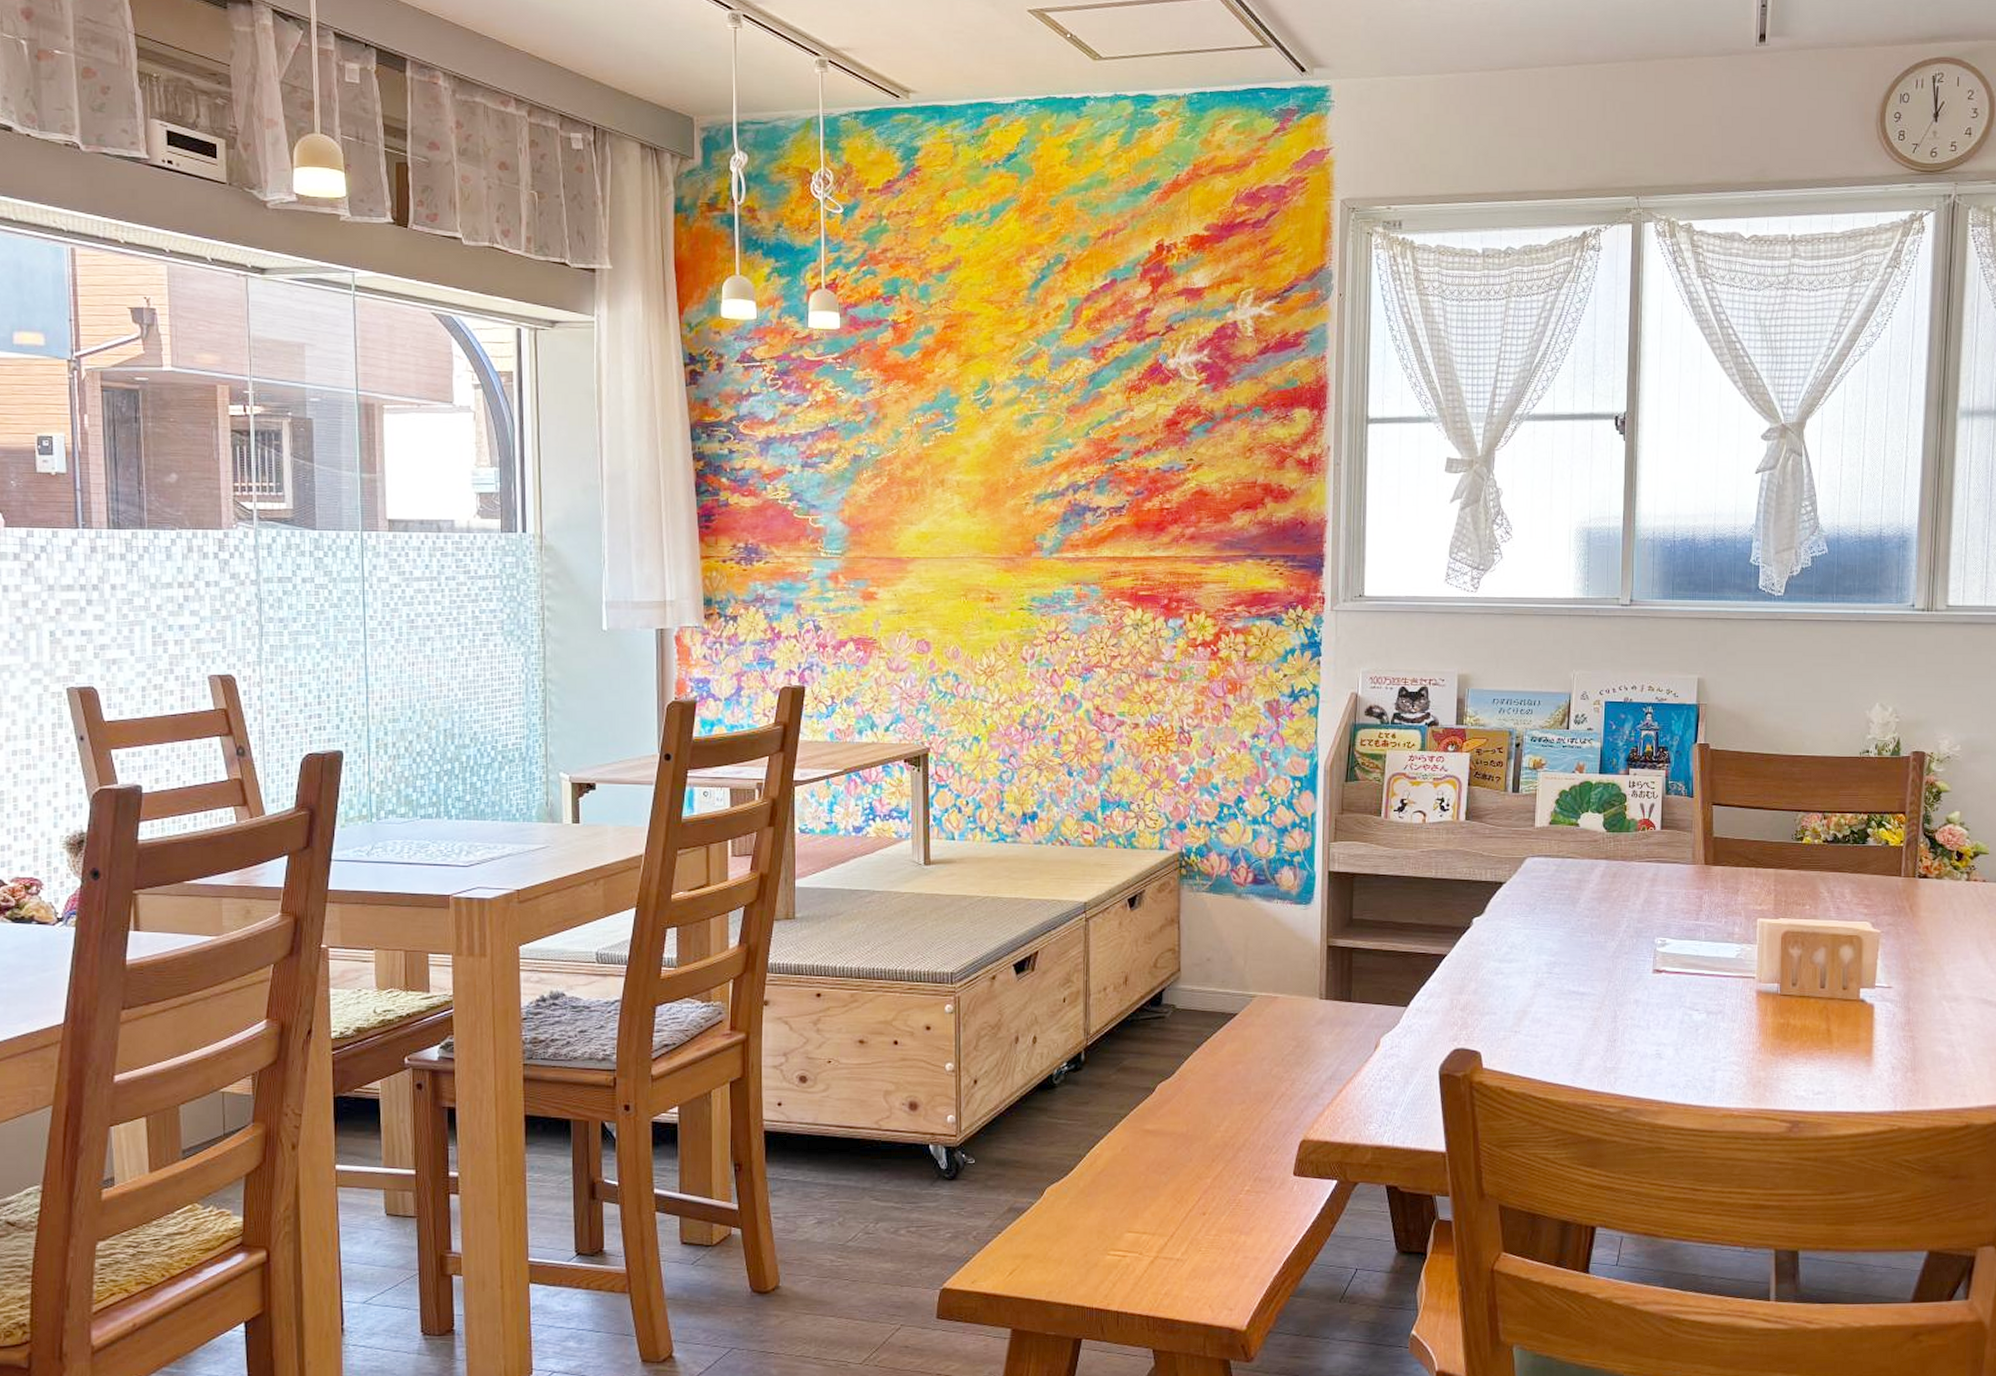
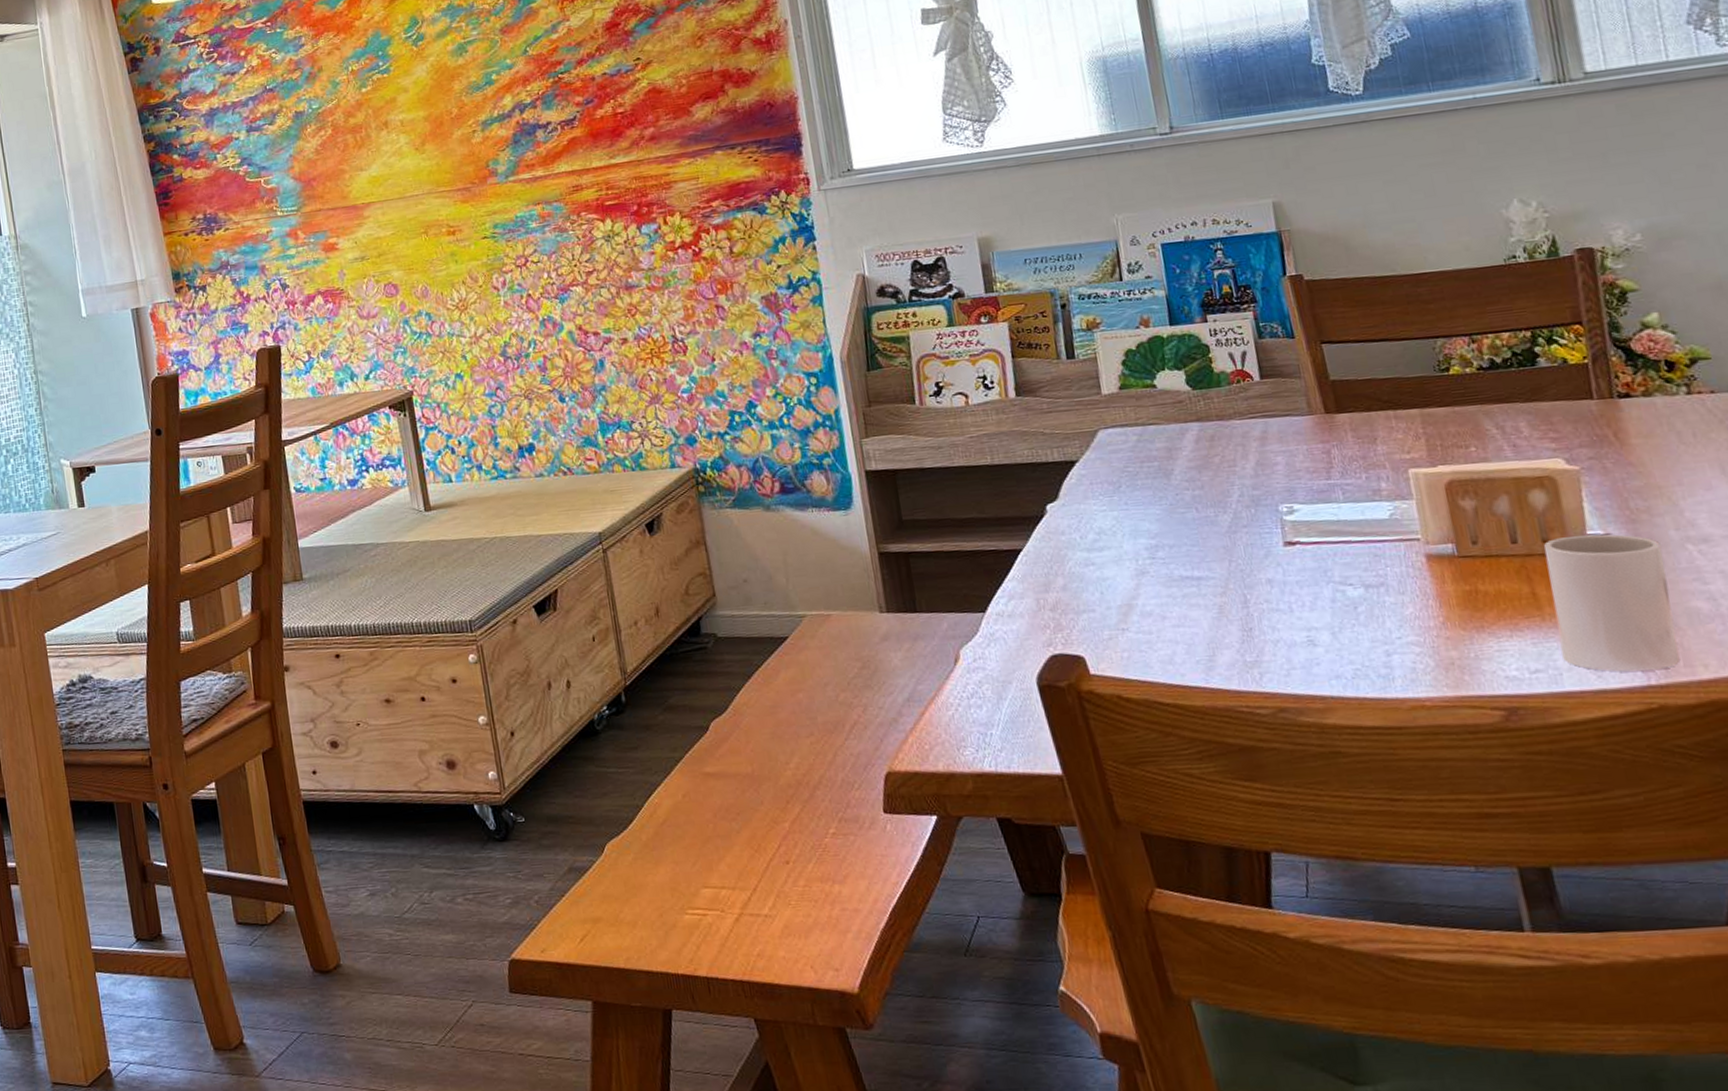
cup: none [1839,986,1925,1100] -> present [1543,534,1681,673]

